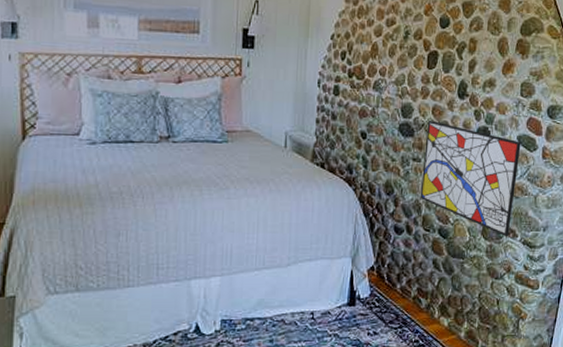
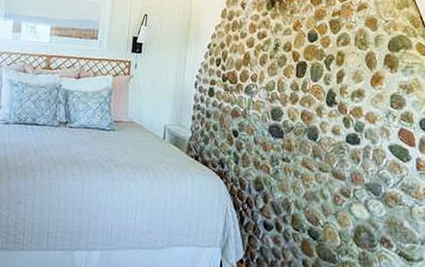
wall art: present [420,120,521,237] -> none [289,124,393,247]

